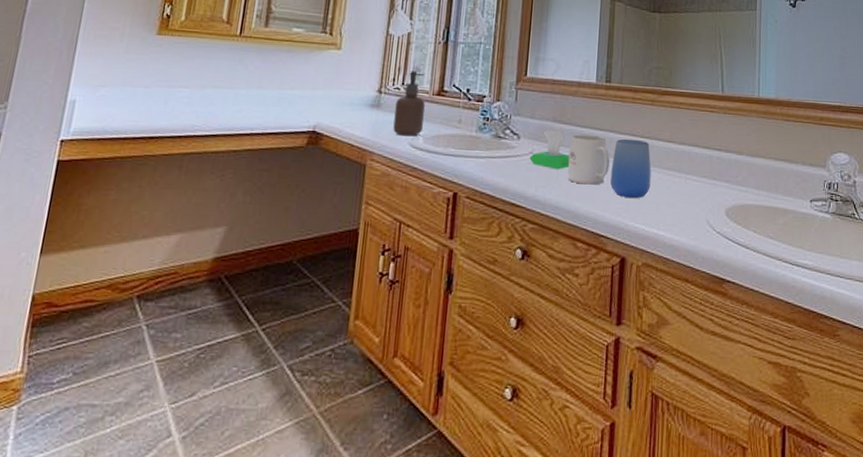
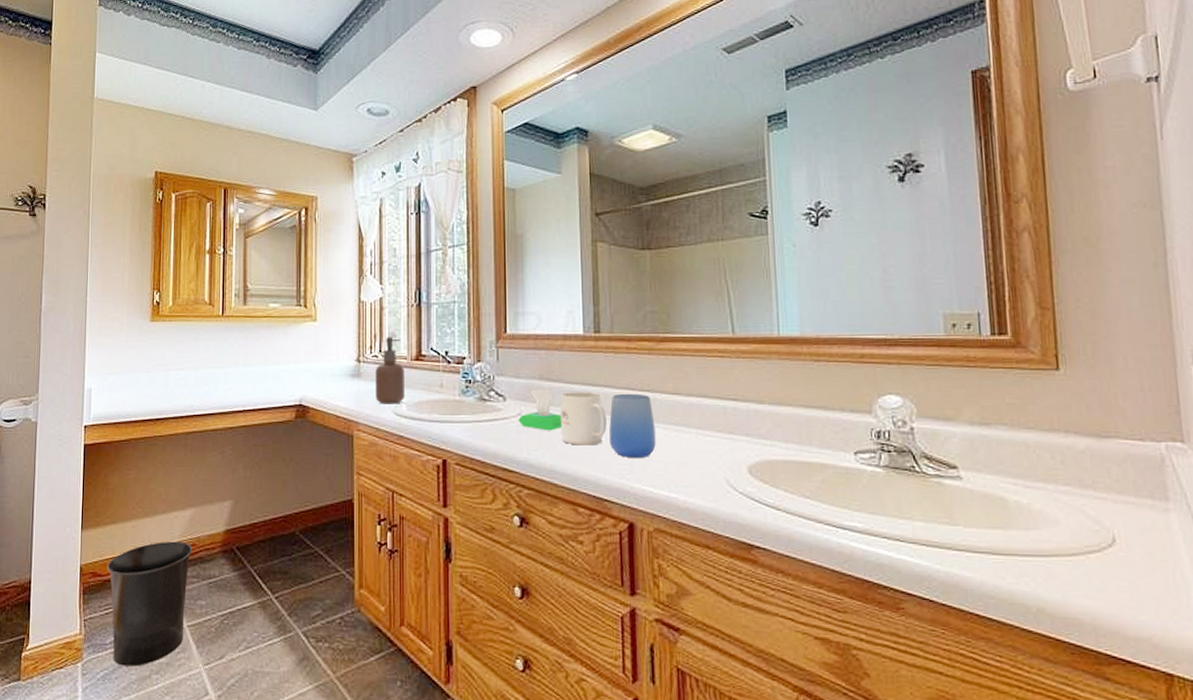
waste bin: none [59,268,174,408] -> present [107,541,193,667]

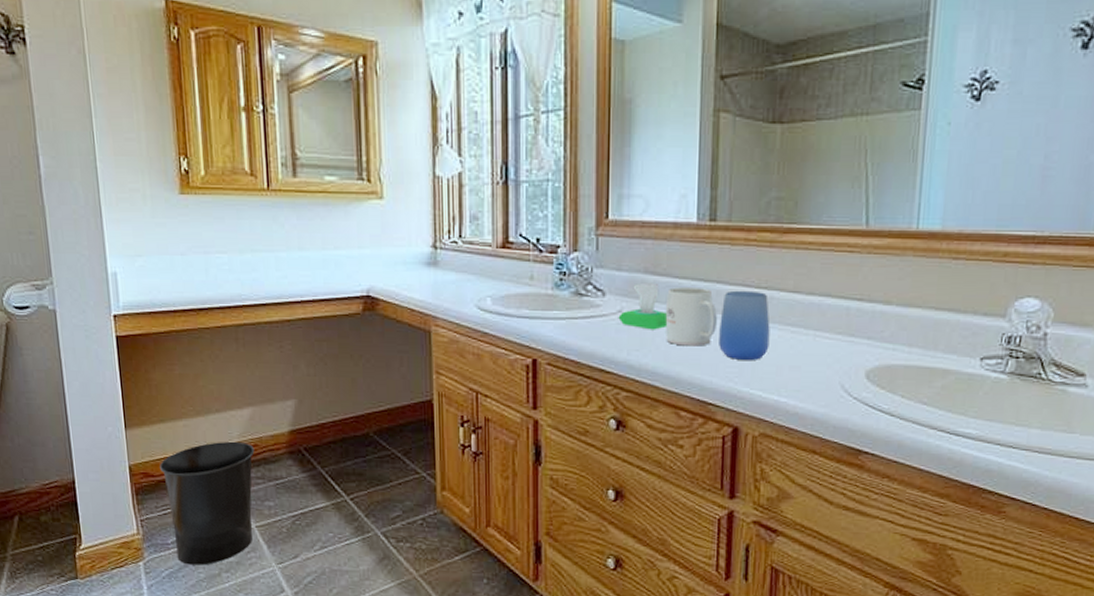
soap dispenser: present [375,337,404,404] -> none [455,220,489,297]

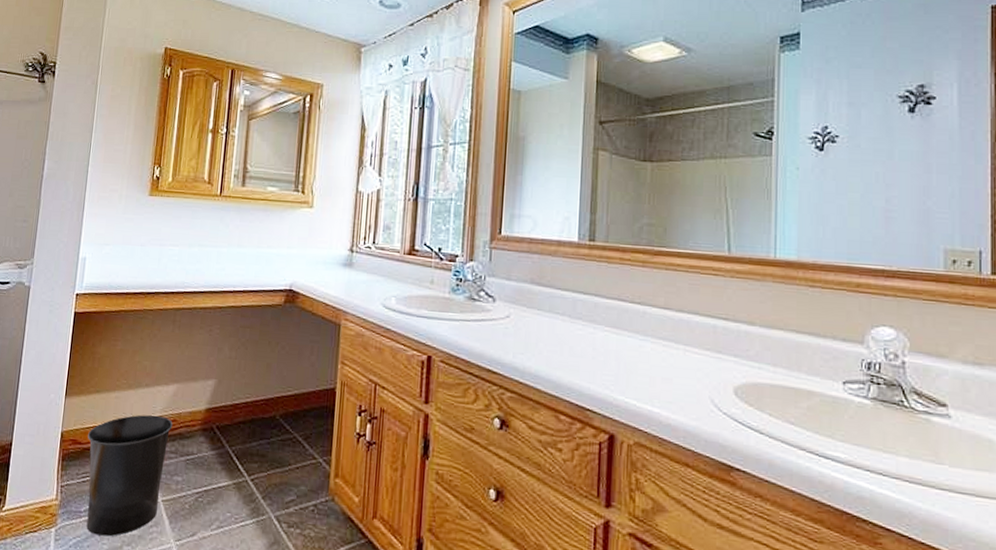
wet wipes pack: present [618,282,668,330] -> none [506,291,550,336]
mug: present [665,287,717,346] -> none [548,298,595,354]
cup: present [719,290,770,361] -> none [596,304,644,371]

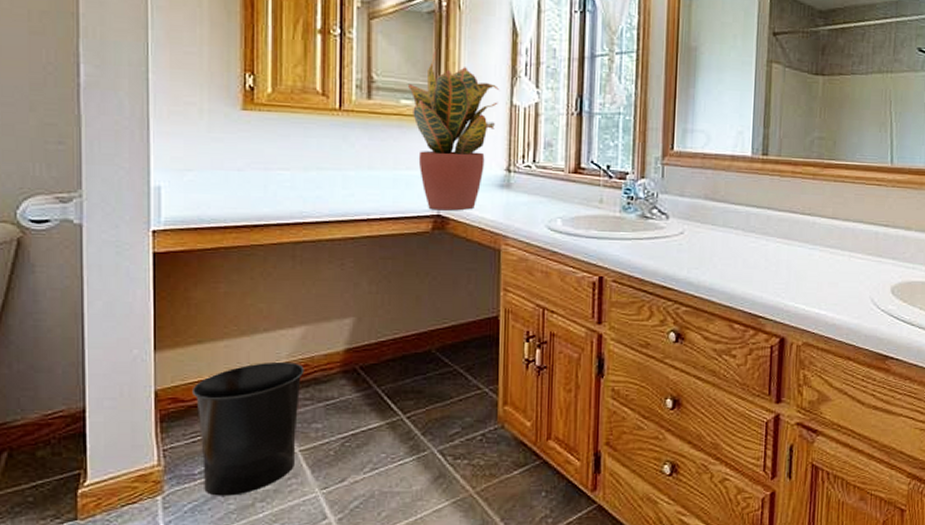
potted plant: none [274,146,347,286] -> present [408,52,499,211]

